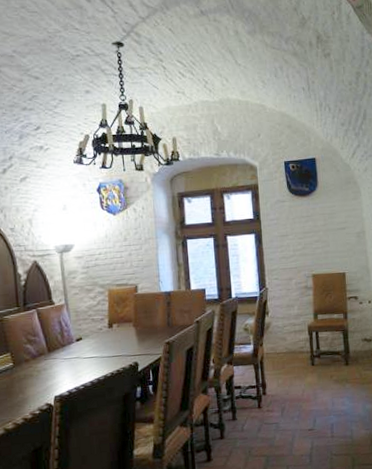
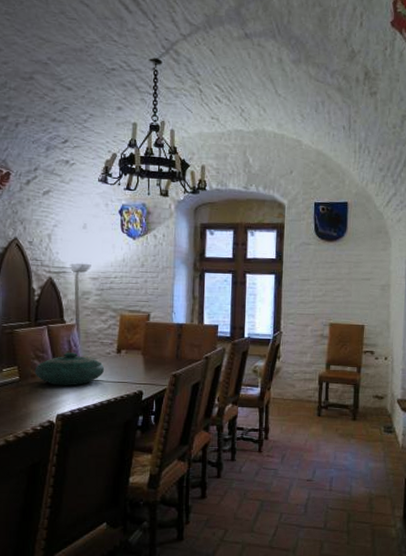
decorative bowl: none [28,332,98,368] -> present [34,352,105,386]

